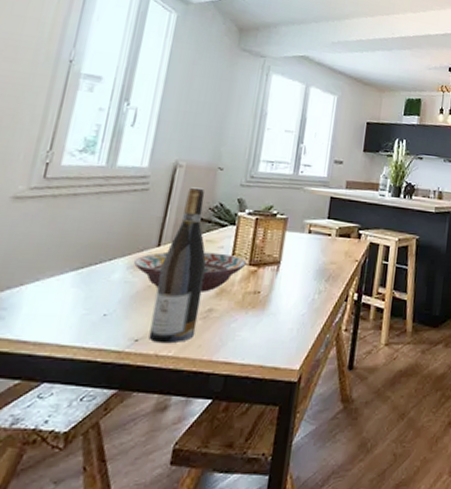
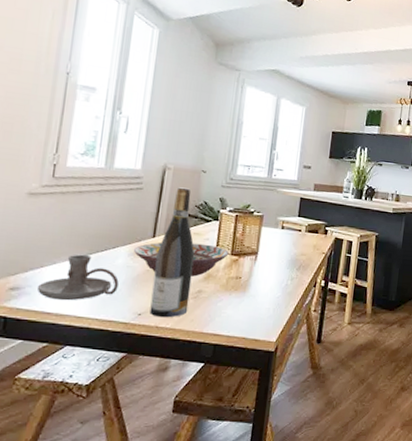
candle holder: none [13,268,114,326] -> present [36,254,119,301]

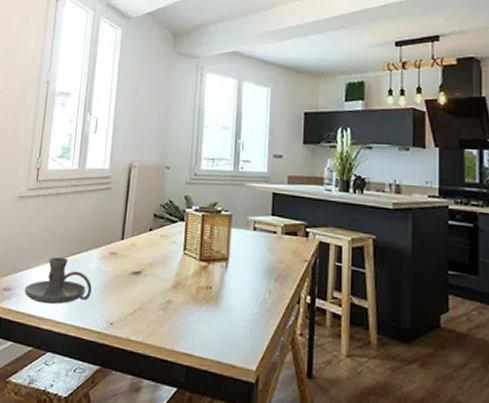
decorative bowl: present [134,242,229,277] -> none [105,245,197,285]
wine bottle: present [150,187,195,318] -> none [121,185,163,330]

